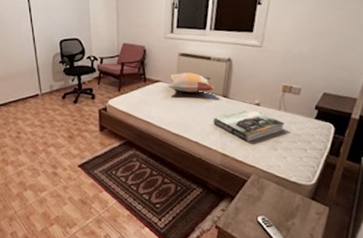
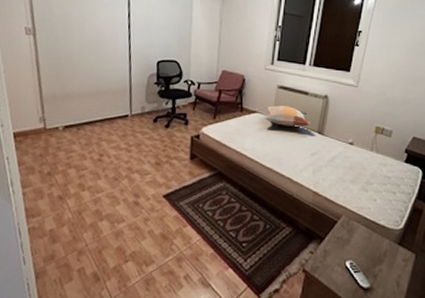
book: present [213,108,284,142] -> none [307,146,375,181]

